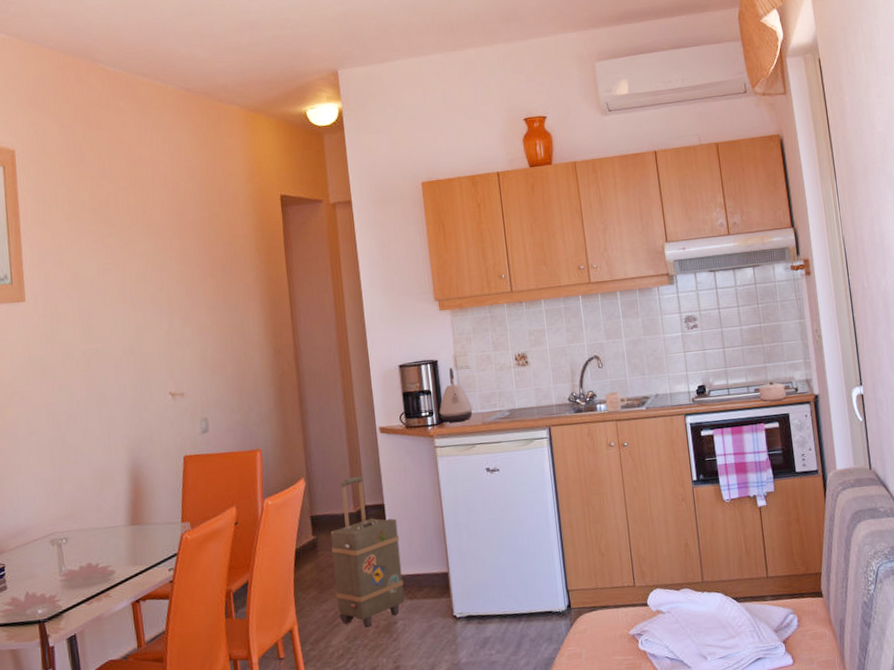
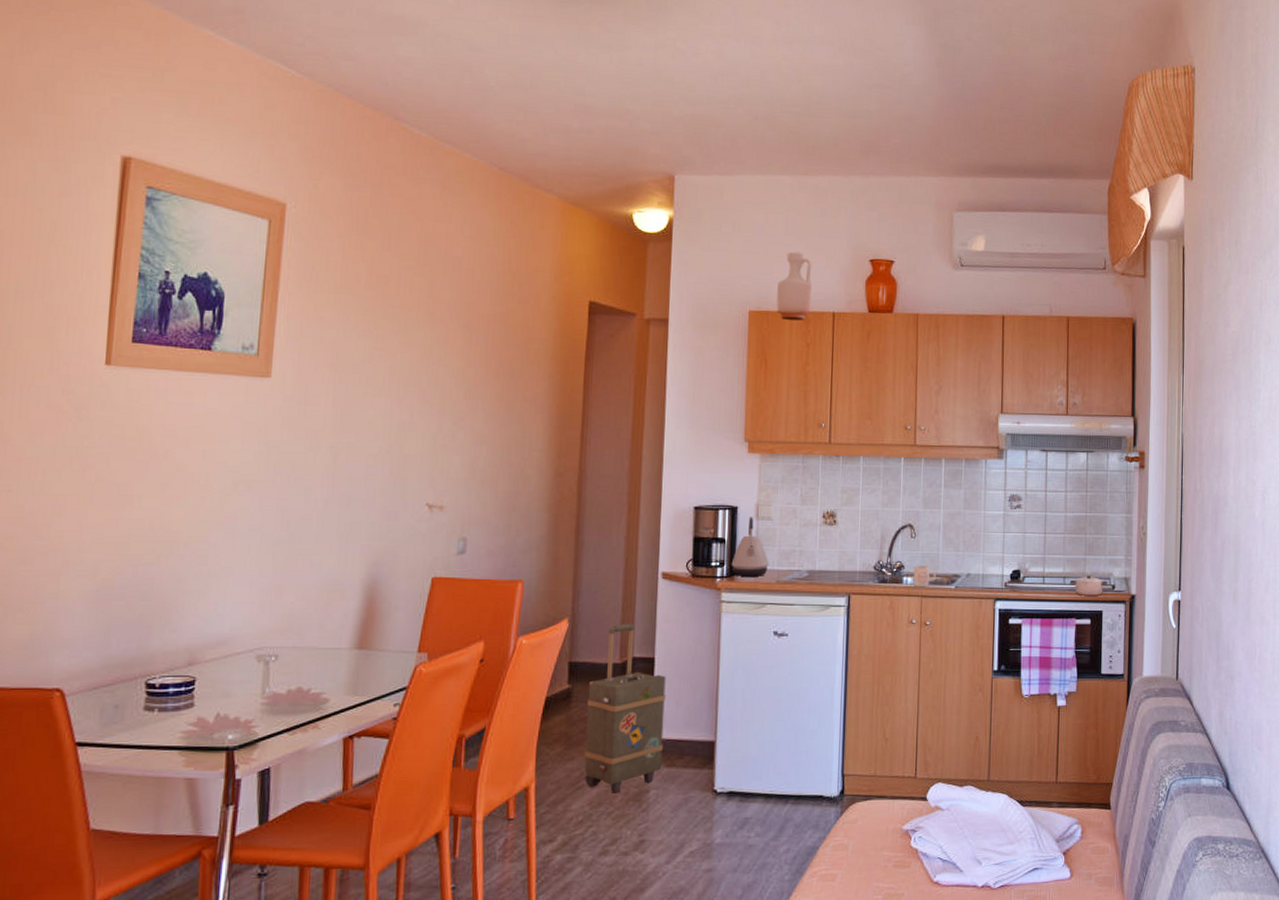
ceramic jug: none [443,122,476,186] -> present [777,252,812,321]

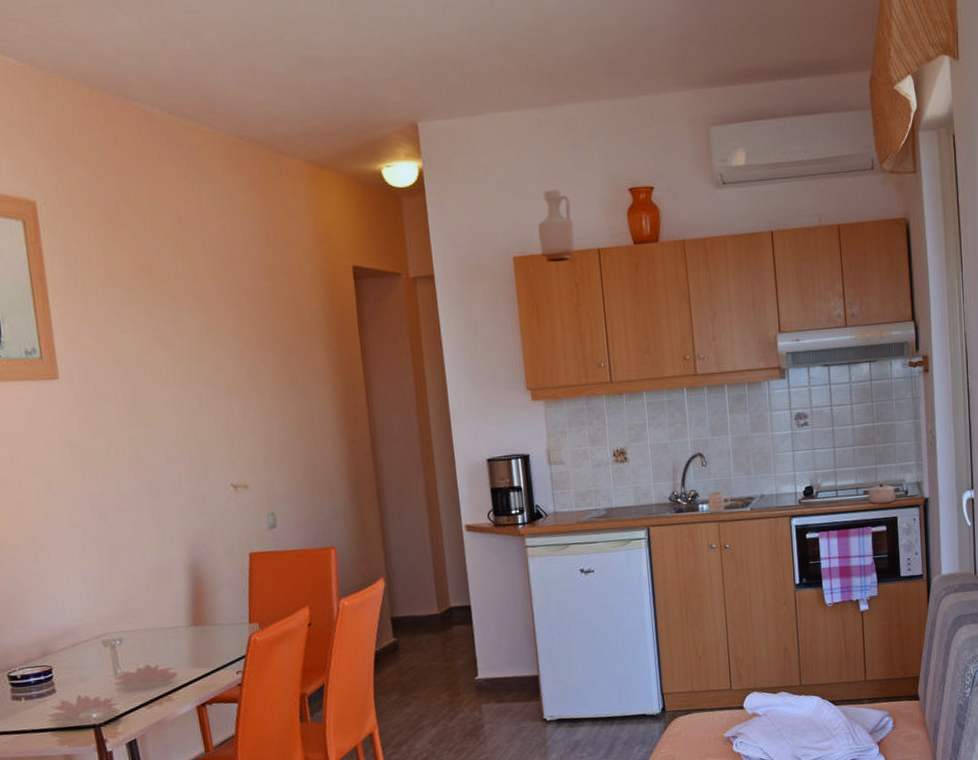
suitcase: present [584,624,666,794] -> none [412,576,493,731]
kettle: present [731,516,769,576] -> none [530,462,567,521]

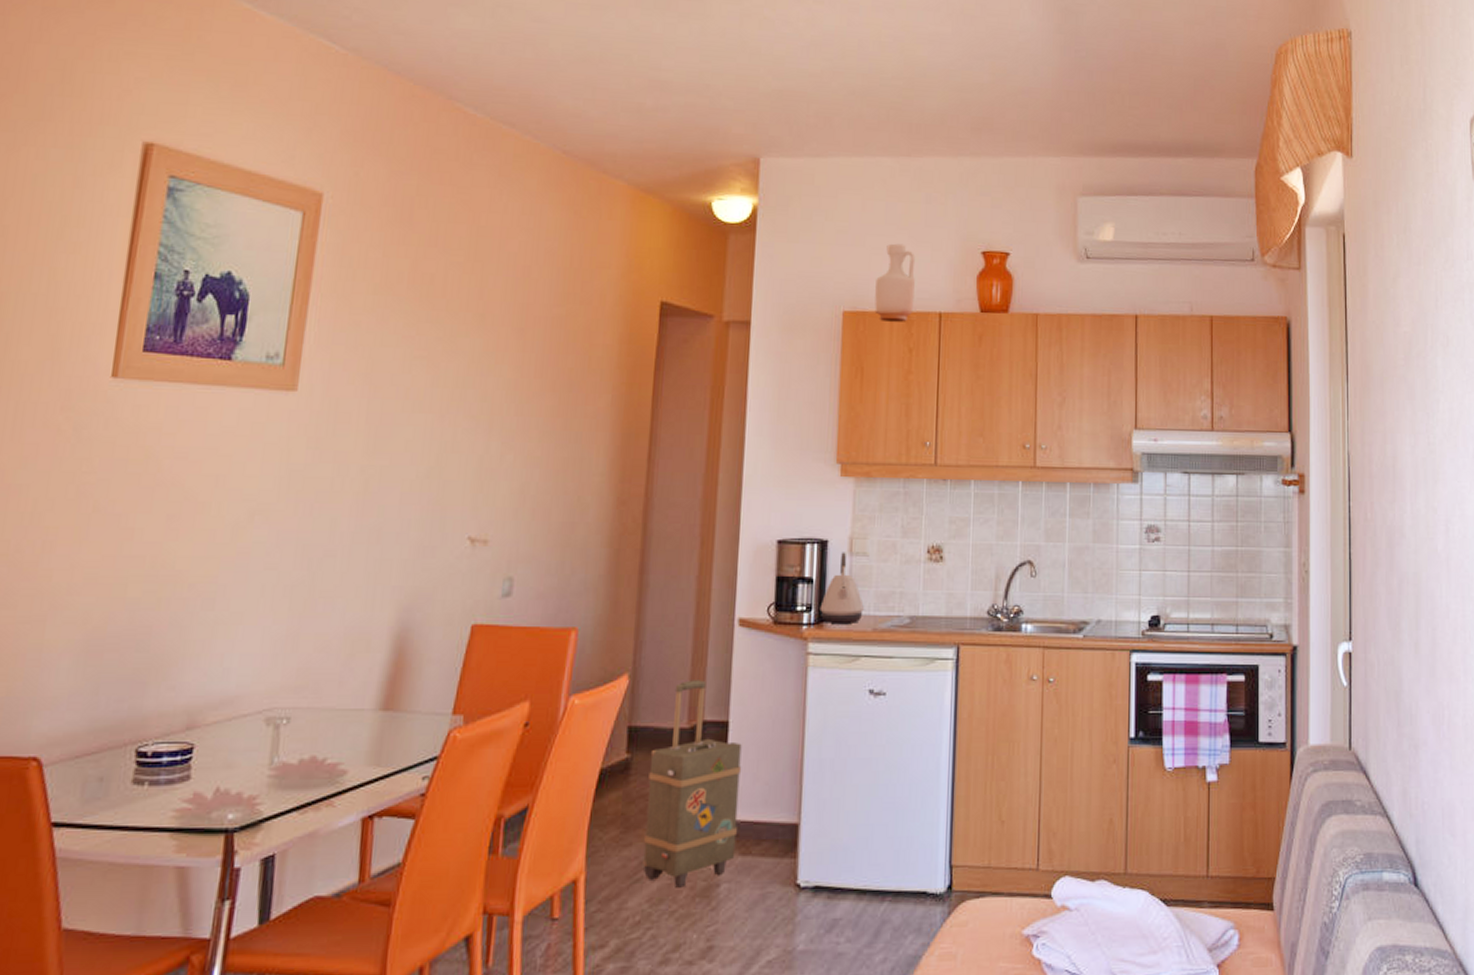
suitcase: none [412,576,493,731] -> present [643,680,742,888]
kettle: none [530,462,567,521] -> present [820,552,864,623]
mug: present [707,491,732,514] -> none [1033,610,1061,637]
cooking pot: present [862,484,901,505] -> none [1218,622,1265,648]

